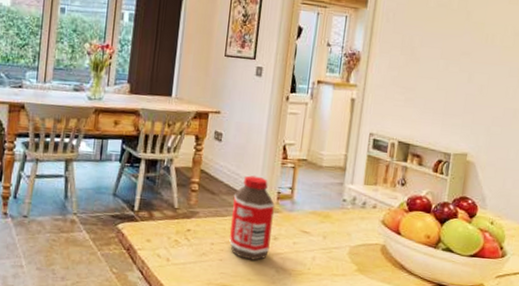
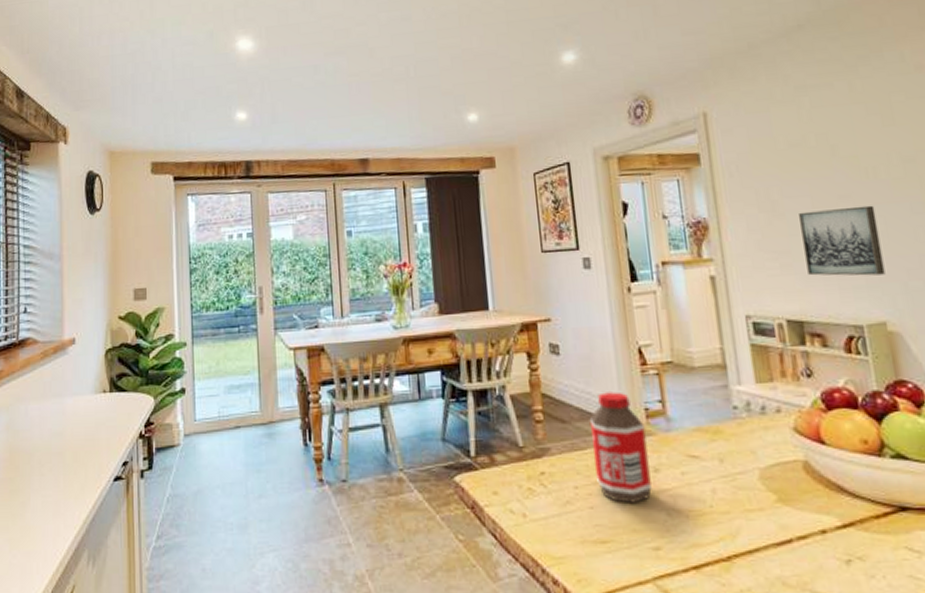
wall art: none [423,60,485,119] -> present [798,205,886,276]

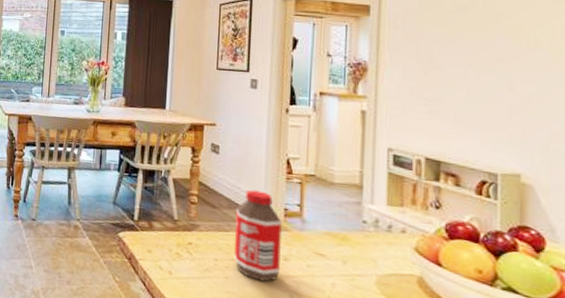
wall art: present [798,205,886,276] -> none [453,68,530,134]

